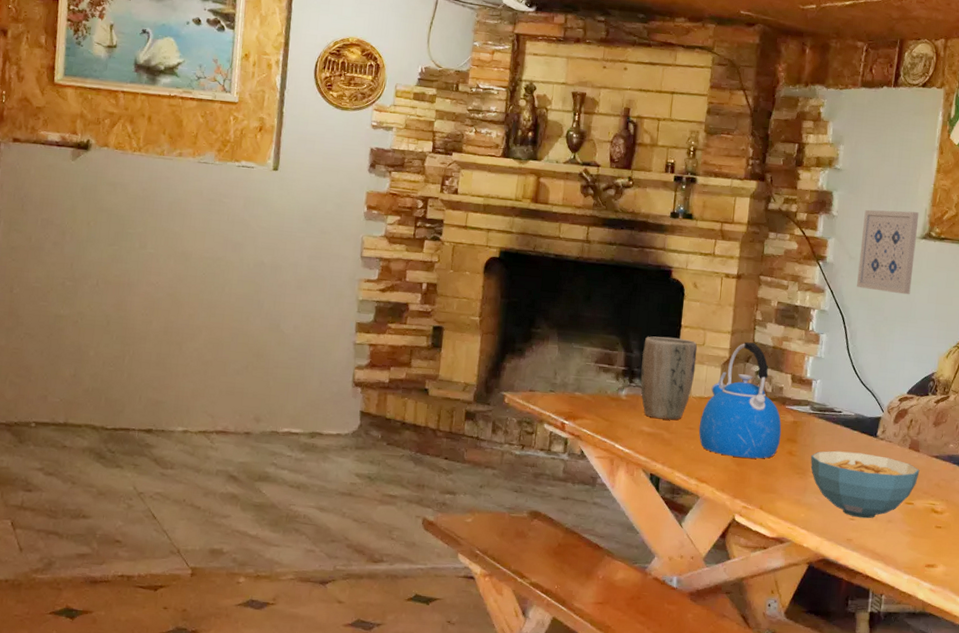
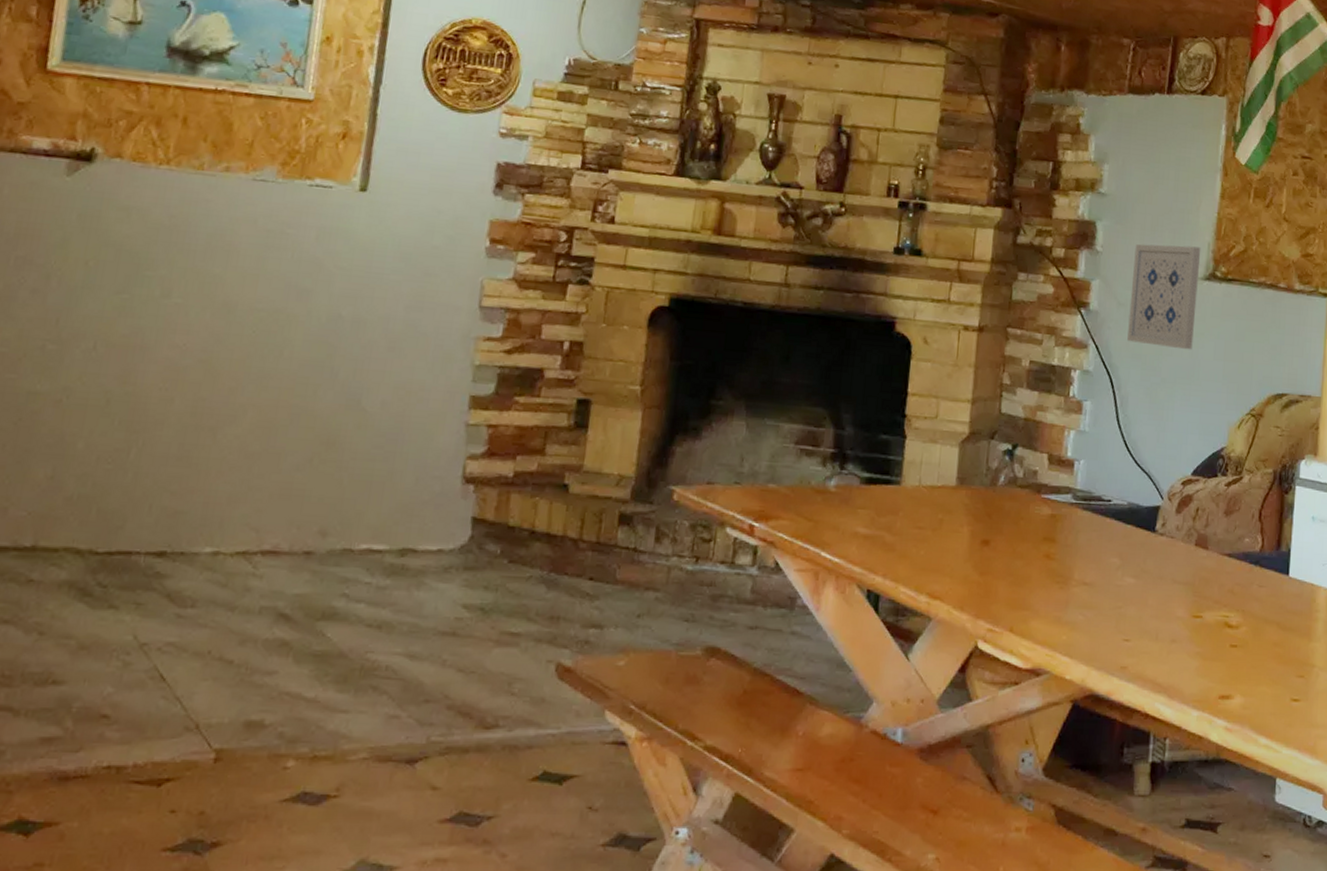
plant pot: present [640,336,698,420] -> none [854,407,929,518]
kettle: present [699,342,782,459] -> none [930,413,1037,565]
cereal bowl: present [810,450,920,519] -> none [1073,551,1209,639]

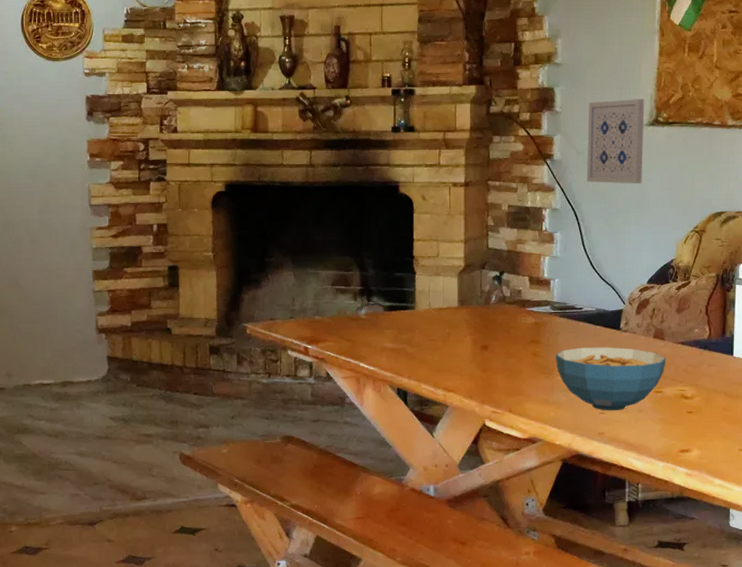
cereal bowl: none [1073,551,1209,639] -> present [555,347,666,411]

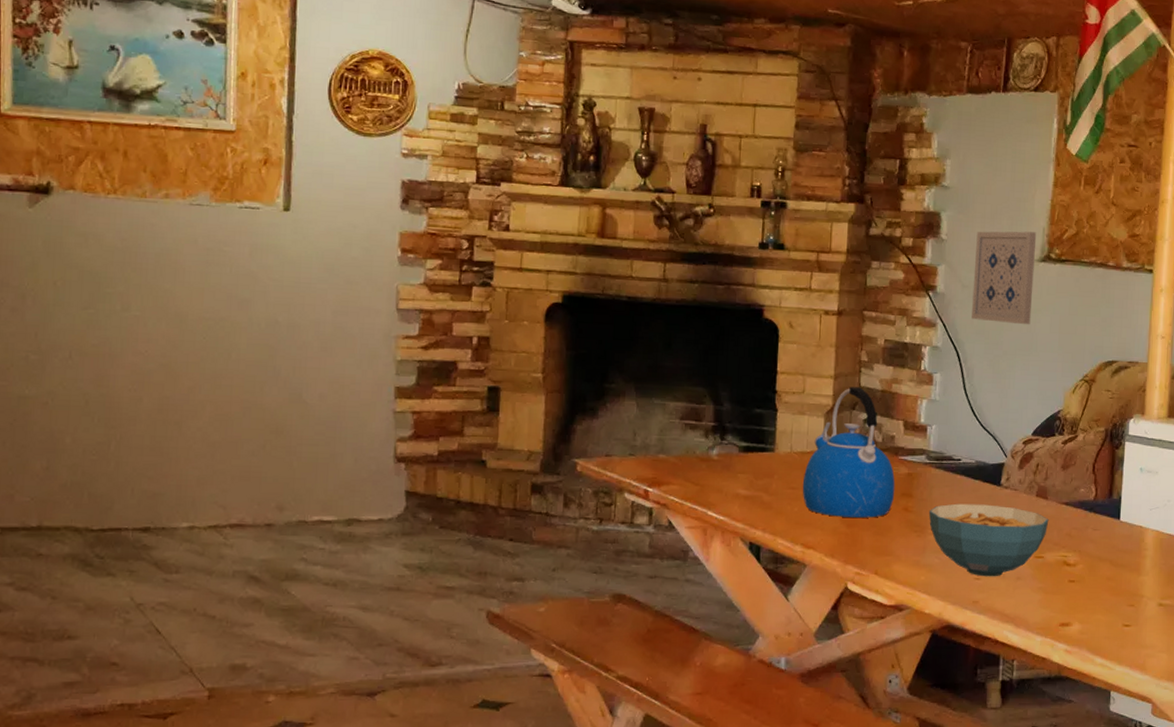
kettle: none [441,249,524,363] -> present [802,387,895,518]

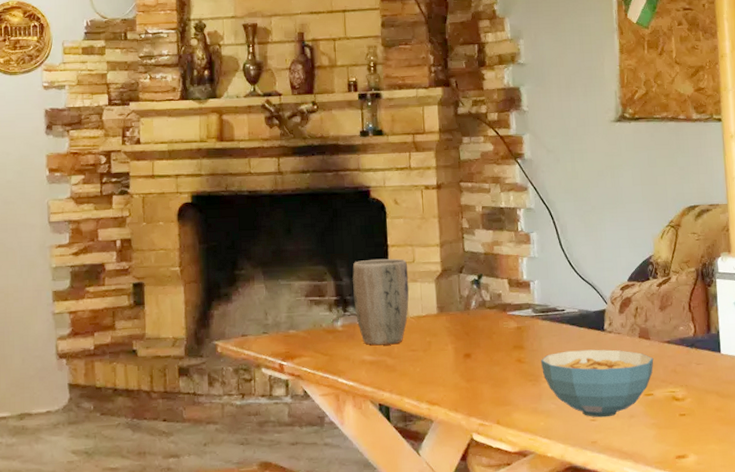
plant pot: none [733,385,797,480] -> present [352,258,409,346]
kettle: present [802,387,895,518] -> none [421,252,507,373]
wall art: present [971,231,1037,325] -> none [555,96,614,181]

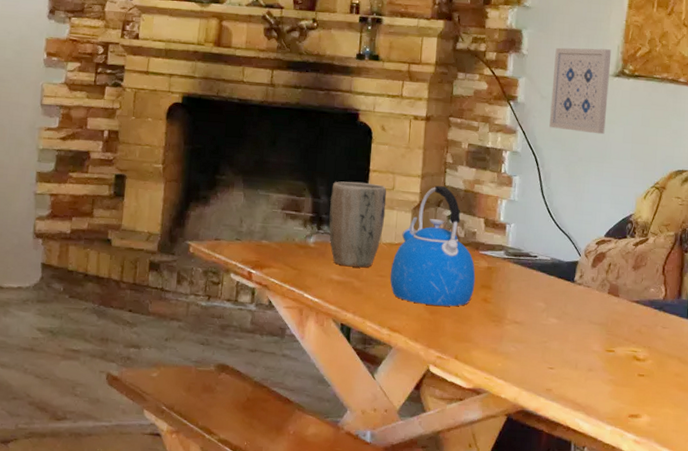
kettle: none [421,252,507,373] -> present [390,186,476,307]
cereal bowl: present [540,349,654,418] -> none [506,297,620,368]
wall art: none [555,96,614,181] -> present [549,47,612,135]

